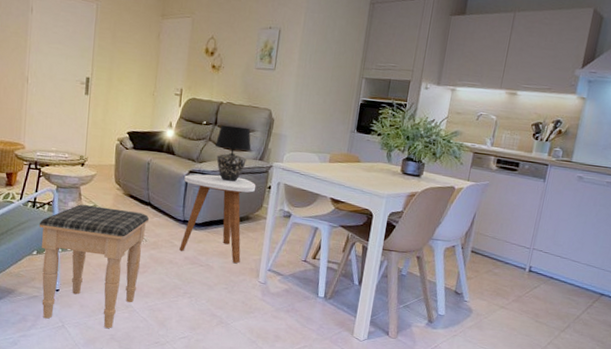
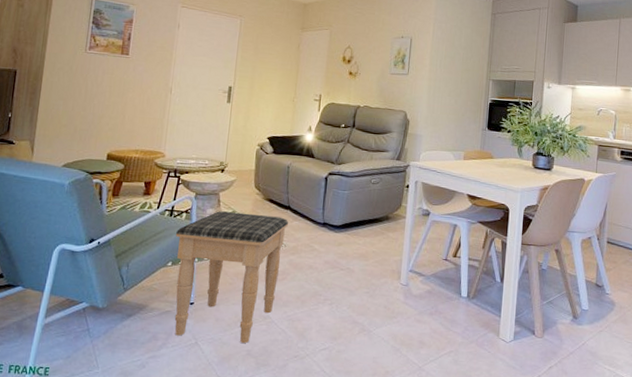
side table: present [179,174,256,264] -> none [319,175,395,266]
table lamp: present [215,125,251,182] -> none [354,127,389,183]

